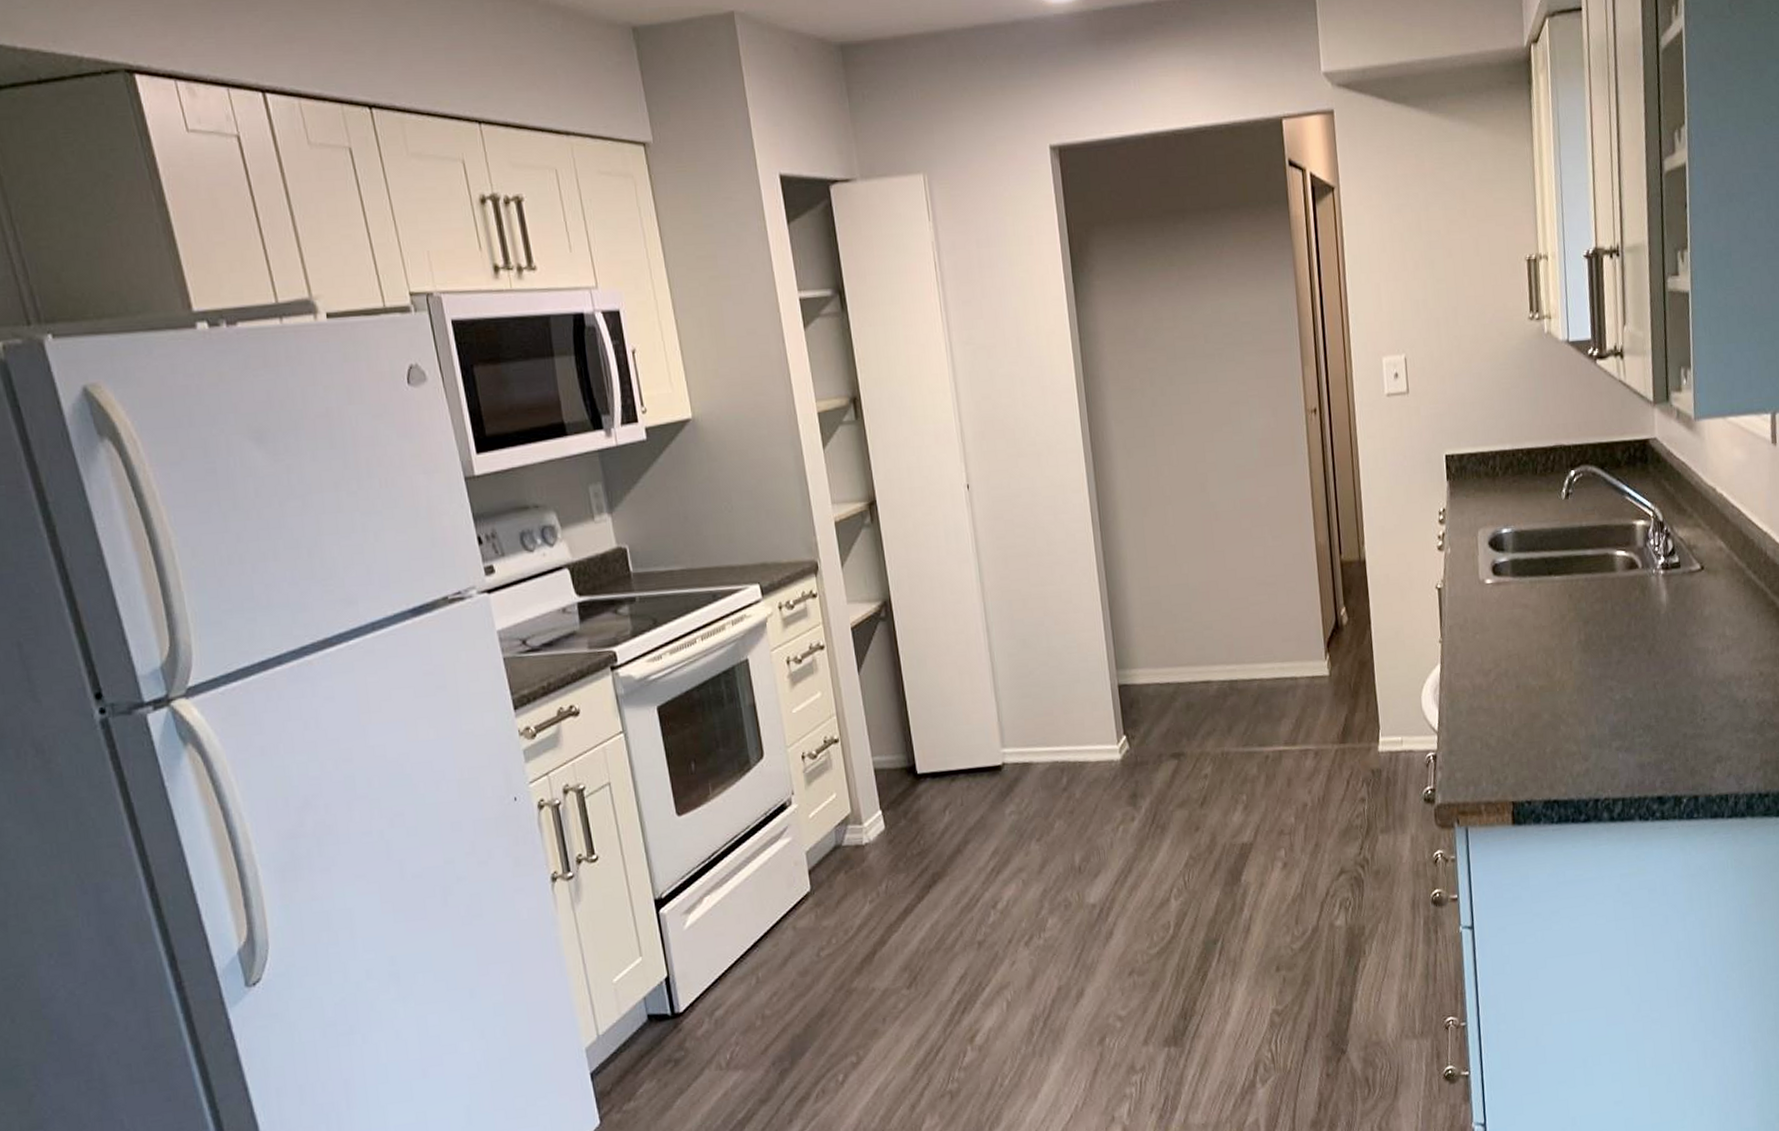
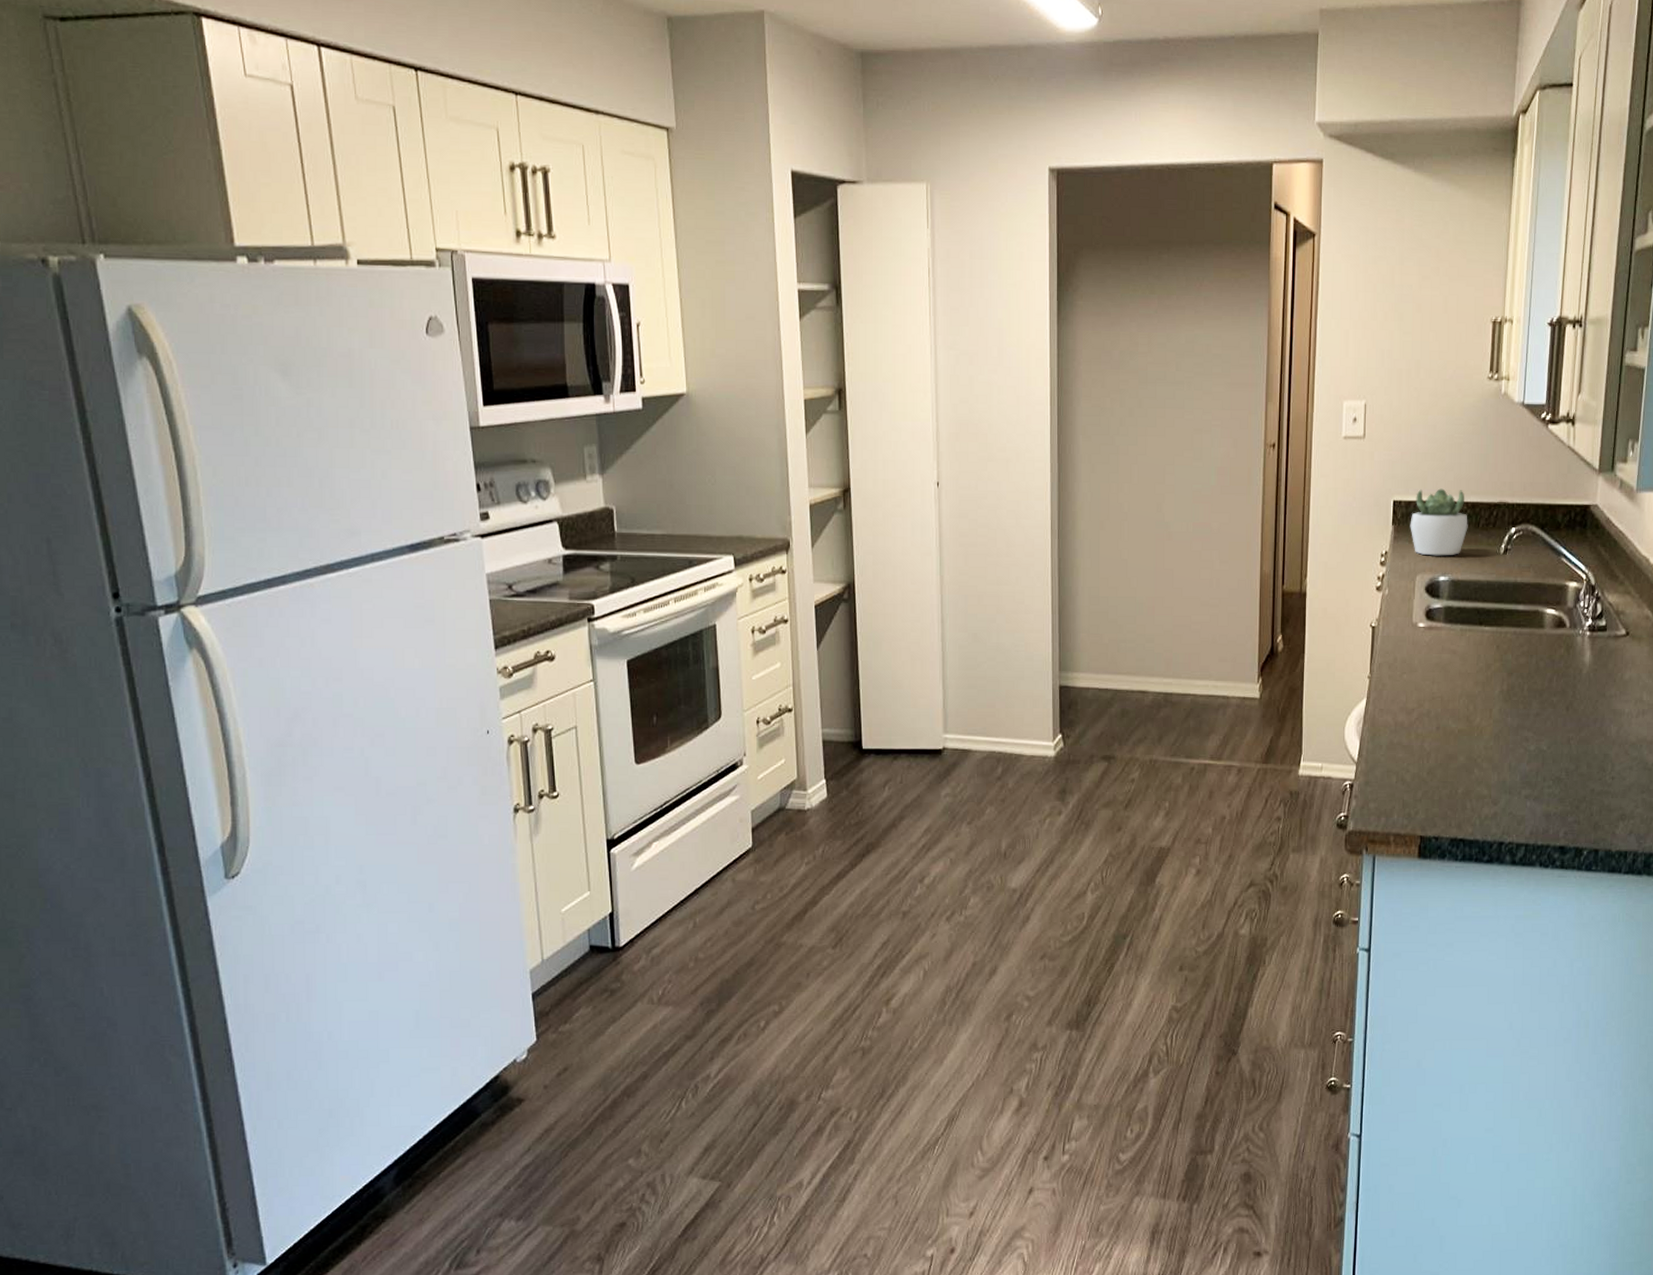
succulent plant: none [1465,437,1526,509] -> present [1410,488,1468,556]

